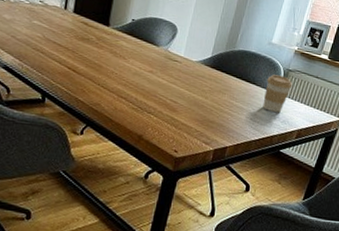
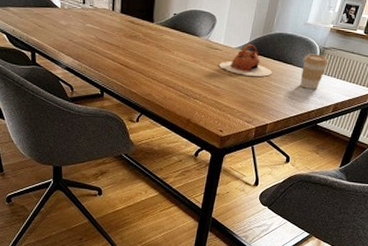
teapot: none [177,58,234,95] -> present [219,43,272,77]

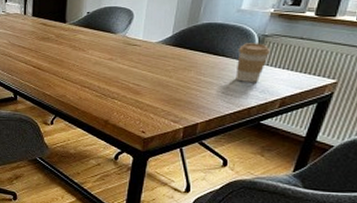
teapot: present [219,43,272,77] -> none [138,36,200,71]

